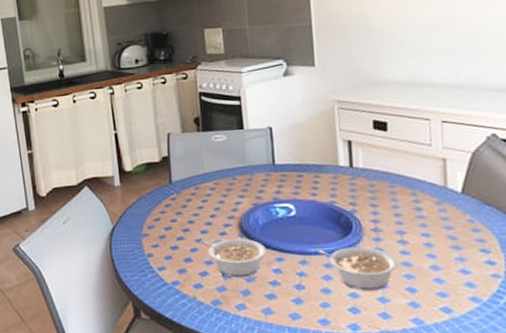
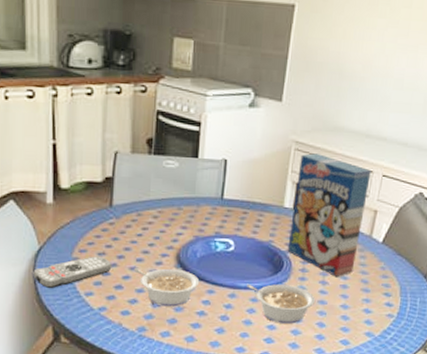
remote control: none [110,231,180,266] -> present [33,256,112,289]
cereal box: none [346,109,435,236] -> present [287,153,371,278]

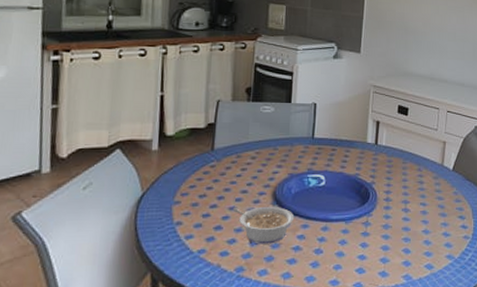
remote control: present [33,256,112,289] -> none [134,198,212,235]
legume: present [247,283,315,324] -> none [338,214,399,253]
cereal box: present [287,153,371,278] -> none [372,95,438,205]

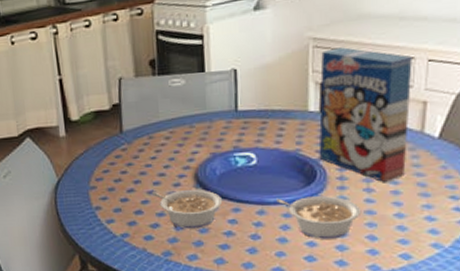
legume: none [338,214,399,253] -> present [276,196,360,239]
cereal box: none [372,95,438,205] -> present [319,47,413,183]

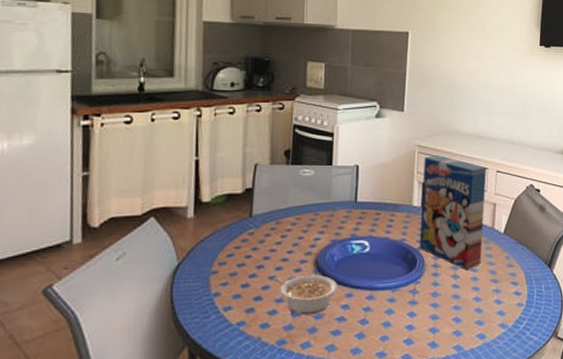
legume: present [276,196,360,239] -> none [384,282,449,323]

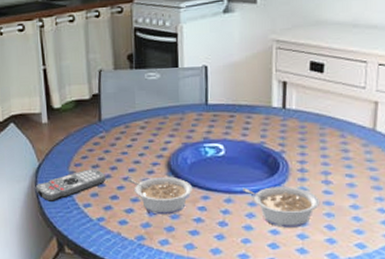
remote control: none [170,267,252,307] -> present [35,169,106,203]
legume: none [384,282,449,323] -> present [242,187,319,228]
cereal box: present [419,155,487,271] -> none [281,50,365,176]

